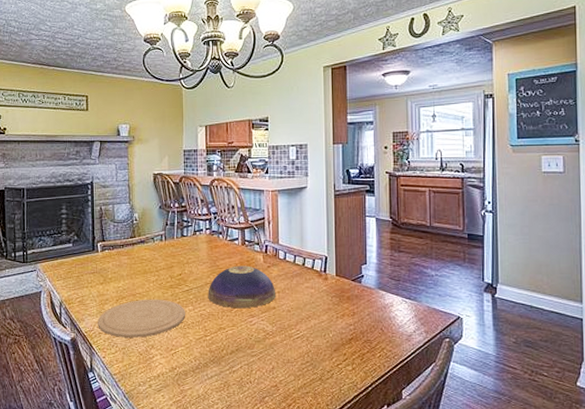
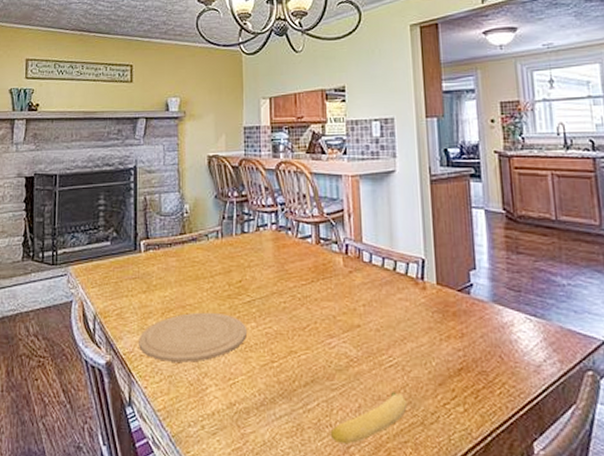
decorative bowl: present [208,265,276,309] -> none [274,270,361,326]
banana: none [250,356,310,396] -> present [330,392,407,445]

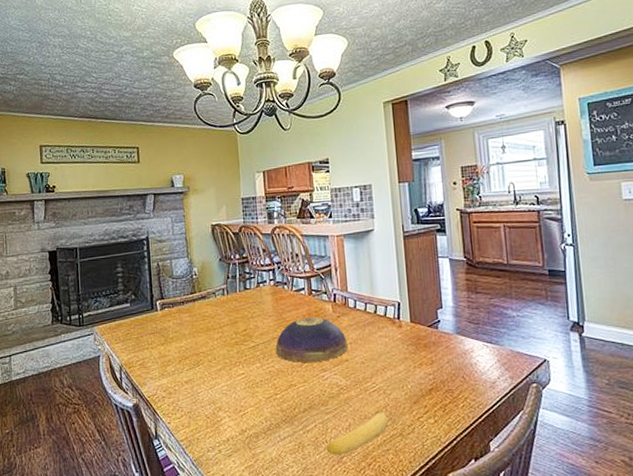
plate: present [139,312,248,363] -> none [160,357,254,401]
decorative bowl: none [274,270,361,326] -> present [275,316,348,363]

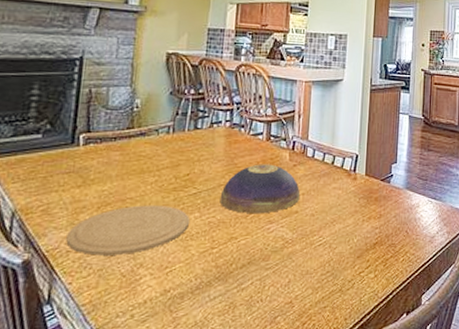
plate: none [160,357,254,401] -> present [66,205,191,256]
banana: present [326,411,389,456] -> none [260,266,330,316]

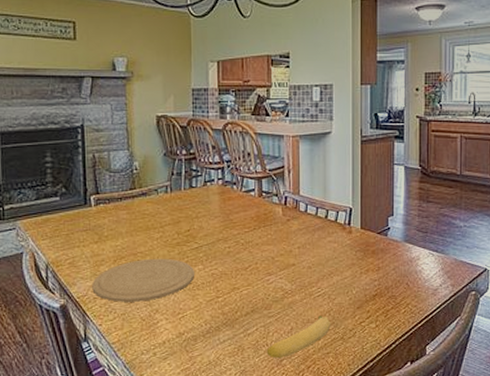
decorative bowl: present [220,164,301,214] -> none [220,219,296,267]
banana: none [260,266,330,316] -> present [266,316,331,359]

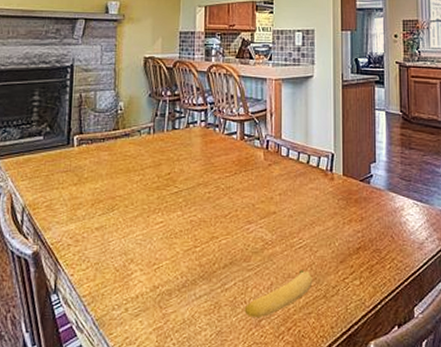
plate: present [92,258,195,302] -> none [67,202,174,250]

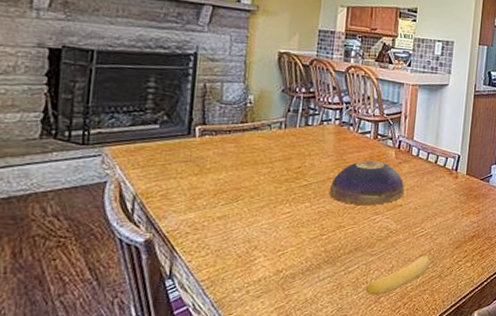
decorative bowl: none [200,163,277,214] -> present [329,160,405,206]

